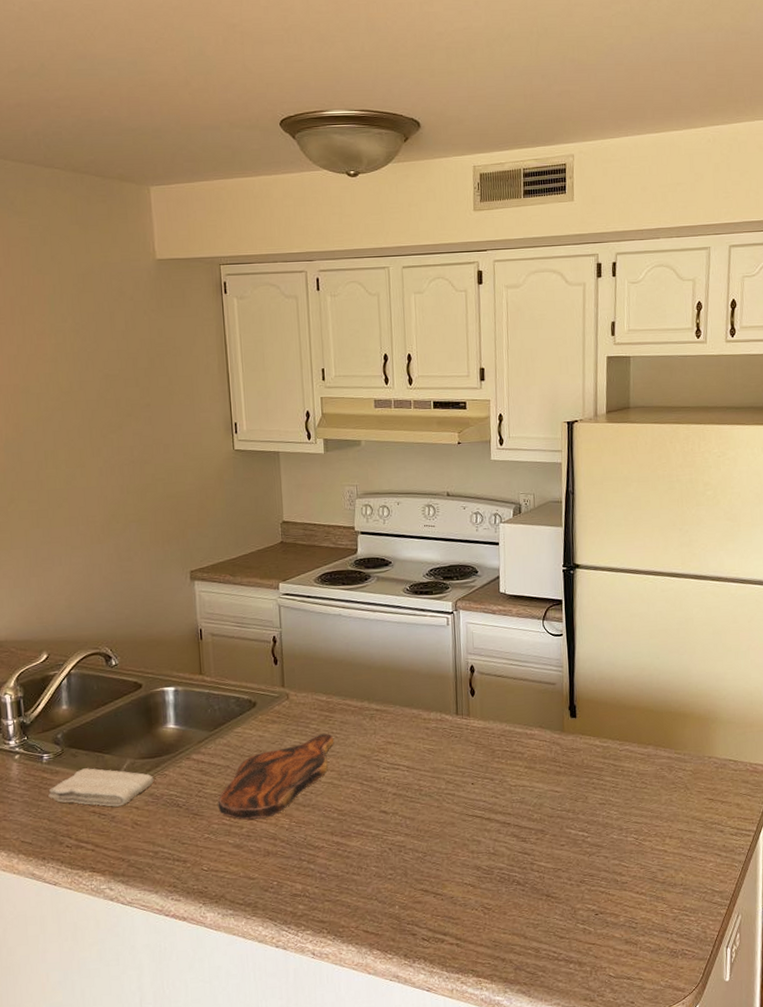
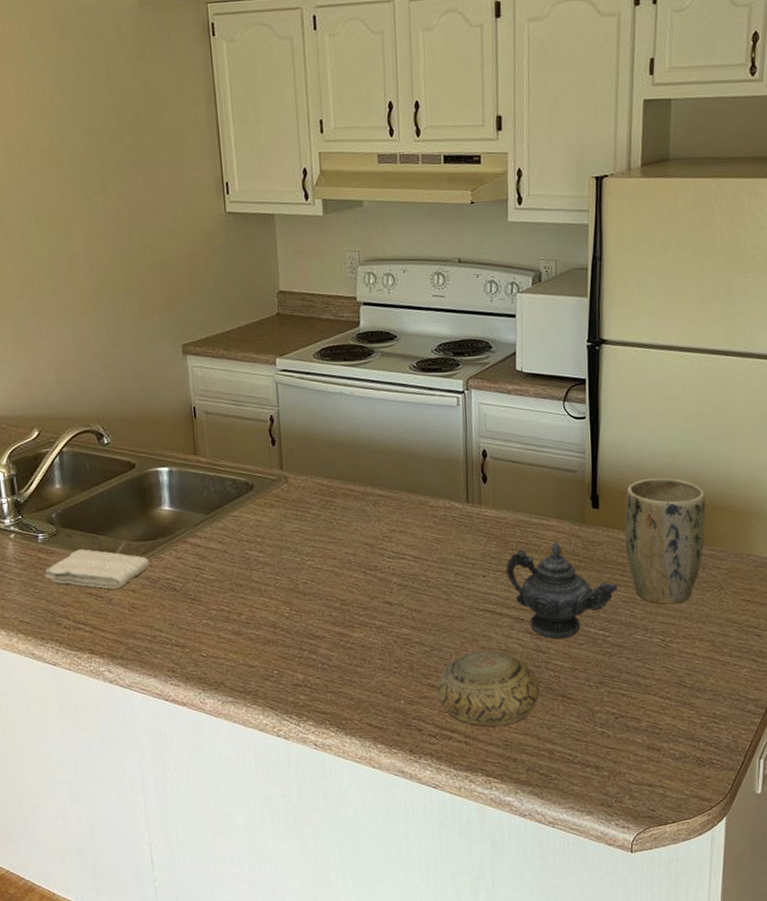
cutting board: present [218,734,334,820] -> none [215,520,336,607]
bowl: none [430,853,526,928] -> present [437,650,540,727]
teapot: none [493,749,595,841] -> present [505,541,617,639]
plant pot: none [600,688,671,805] -> present [625,478,706,605]

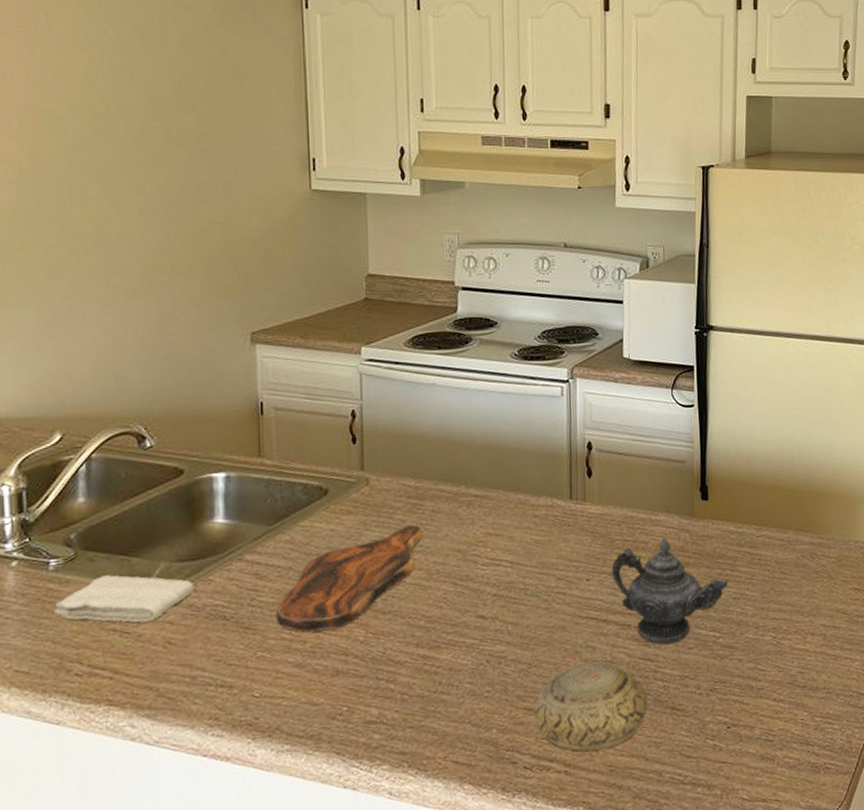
cutting board: none [215,520,336,607] -> present [275,525,423,633]
plant pot: present [625,478,706,605] -> none [734,465,814,599]

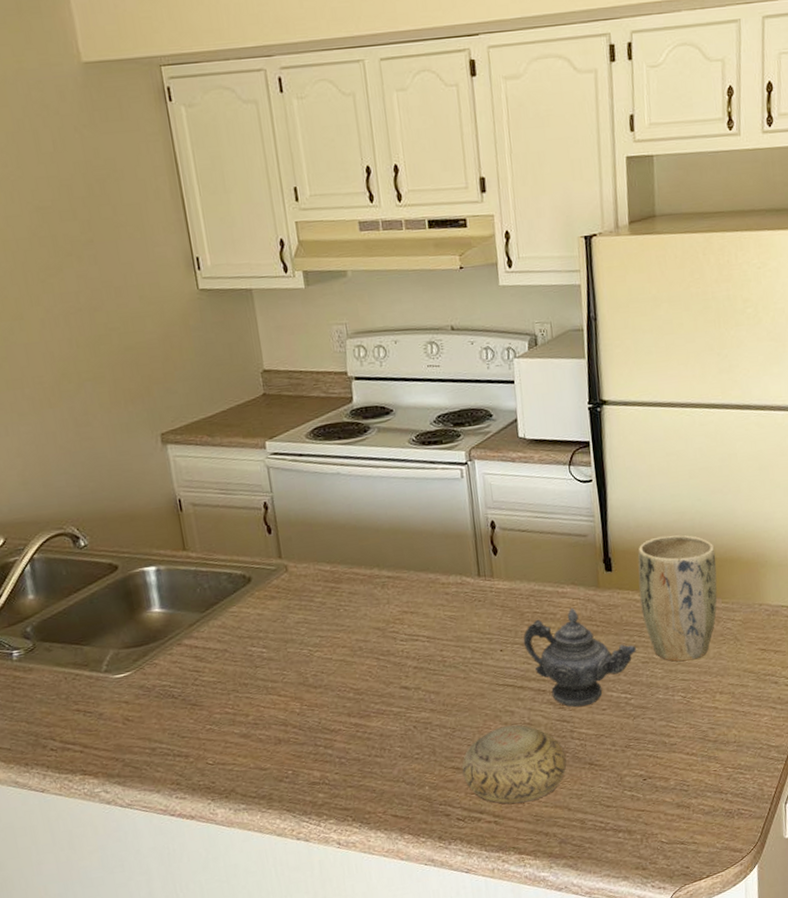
washcloth: present [54,575,194,623] -> none [23,662,143,703]
cutting board: present [275,525,423,633] -> none [217,607,344,707]
plant pot: none [734,465,814,599] -> present [637,535,717,662]

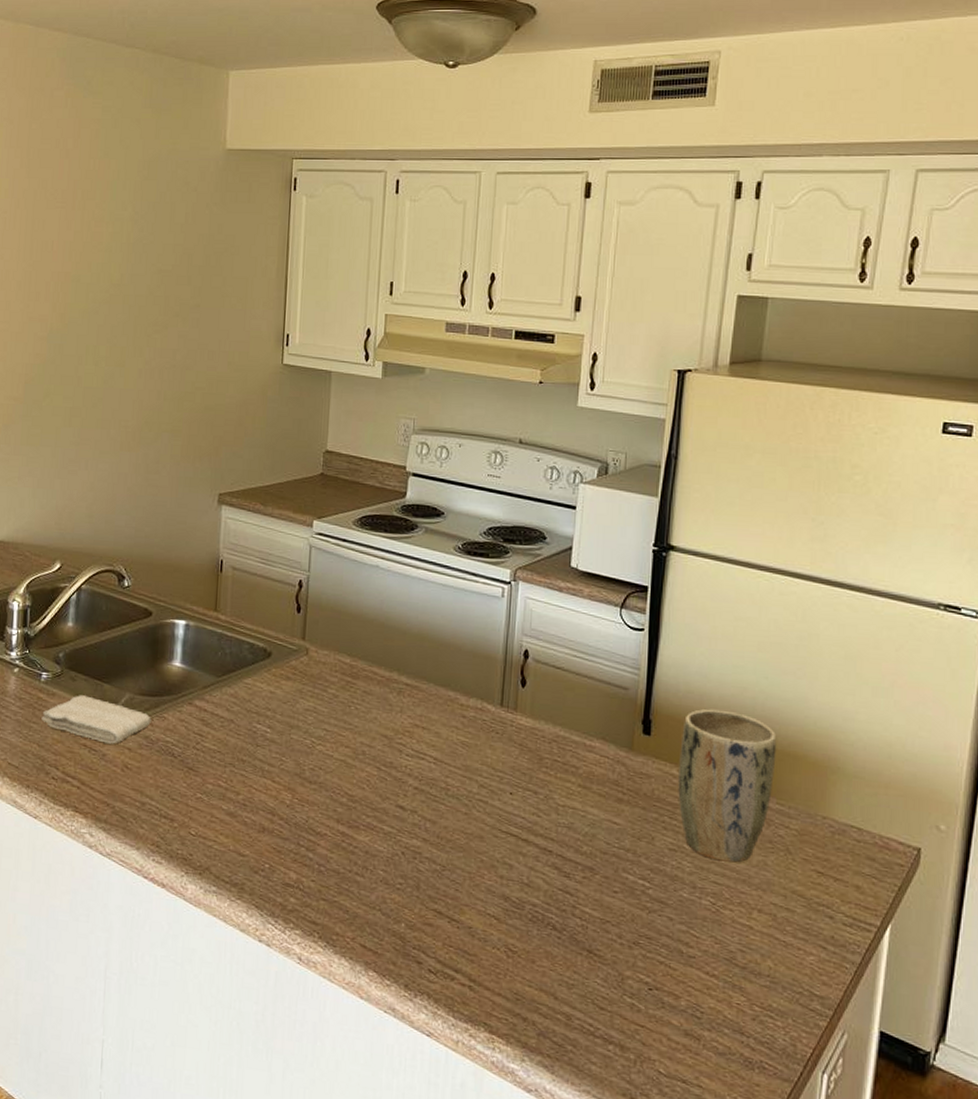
washcloth: none [23,662,143,703] -> present [41,695,151,744]
bowl: present [462,724,567,804] -> none [444,879,563,976]
teapot: present [523,607,636,707] -> none [536,765,664,882]

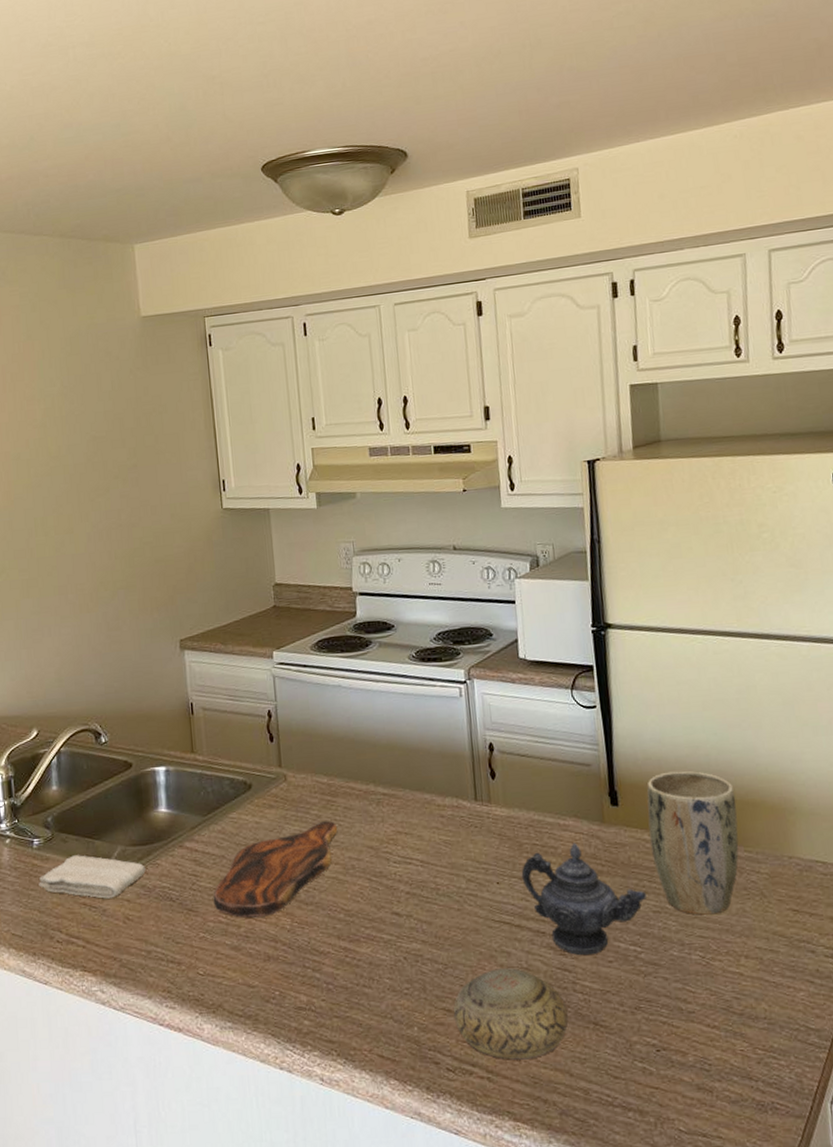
cutting board: none [215,702,354,788] -> present [213,821,338,918]
bowl: none [444,879,563,976] -> present [453,968,568,1060]
teapot: none [536,765,664,882] -> present [521,842,646,956]

